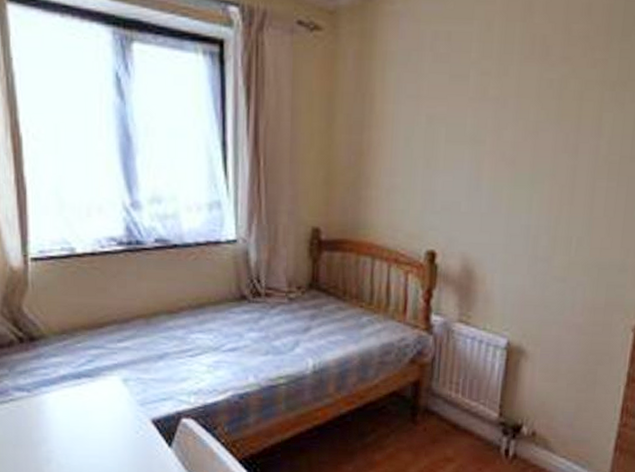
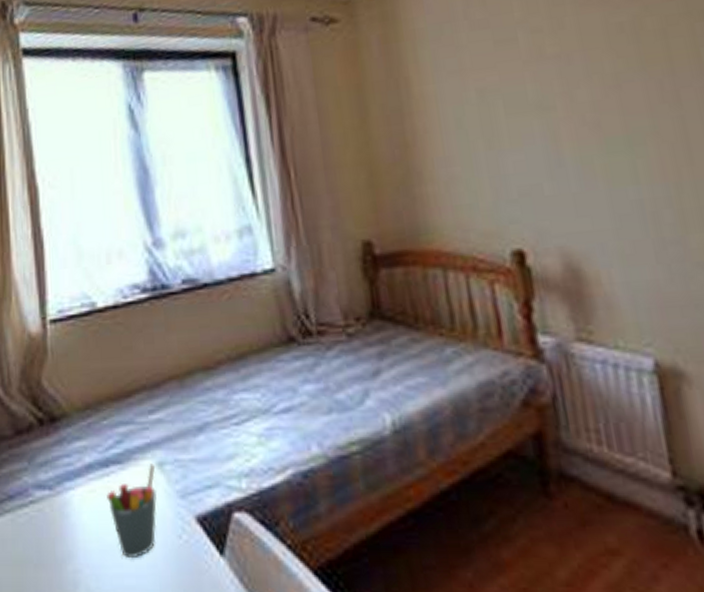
pen holder: none [78,379,121,445] -> present [107,463,157,557]

